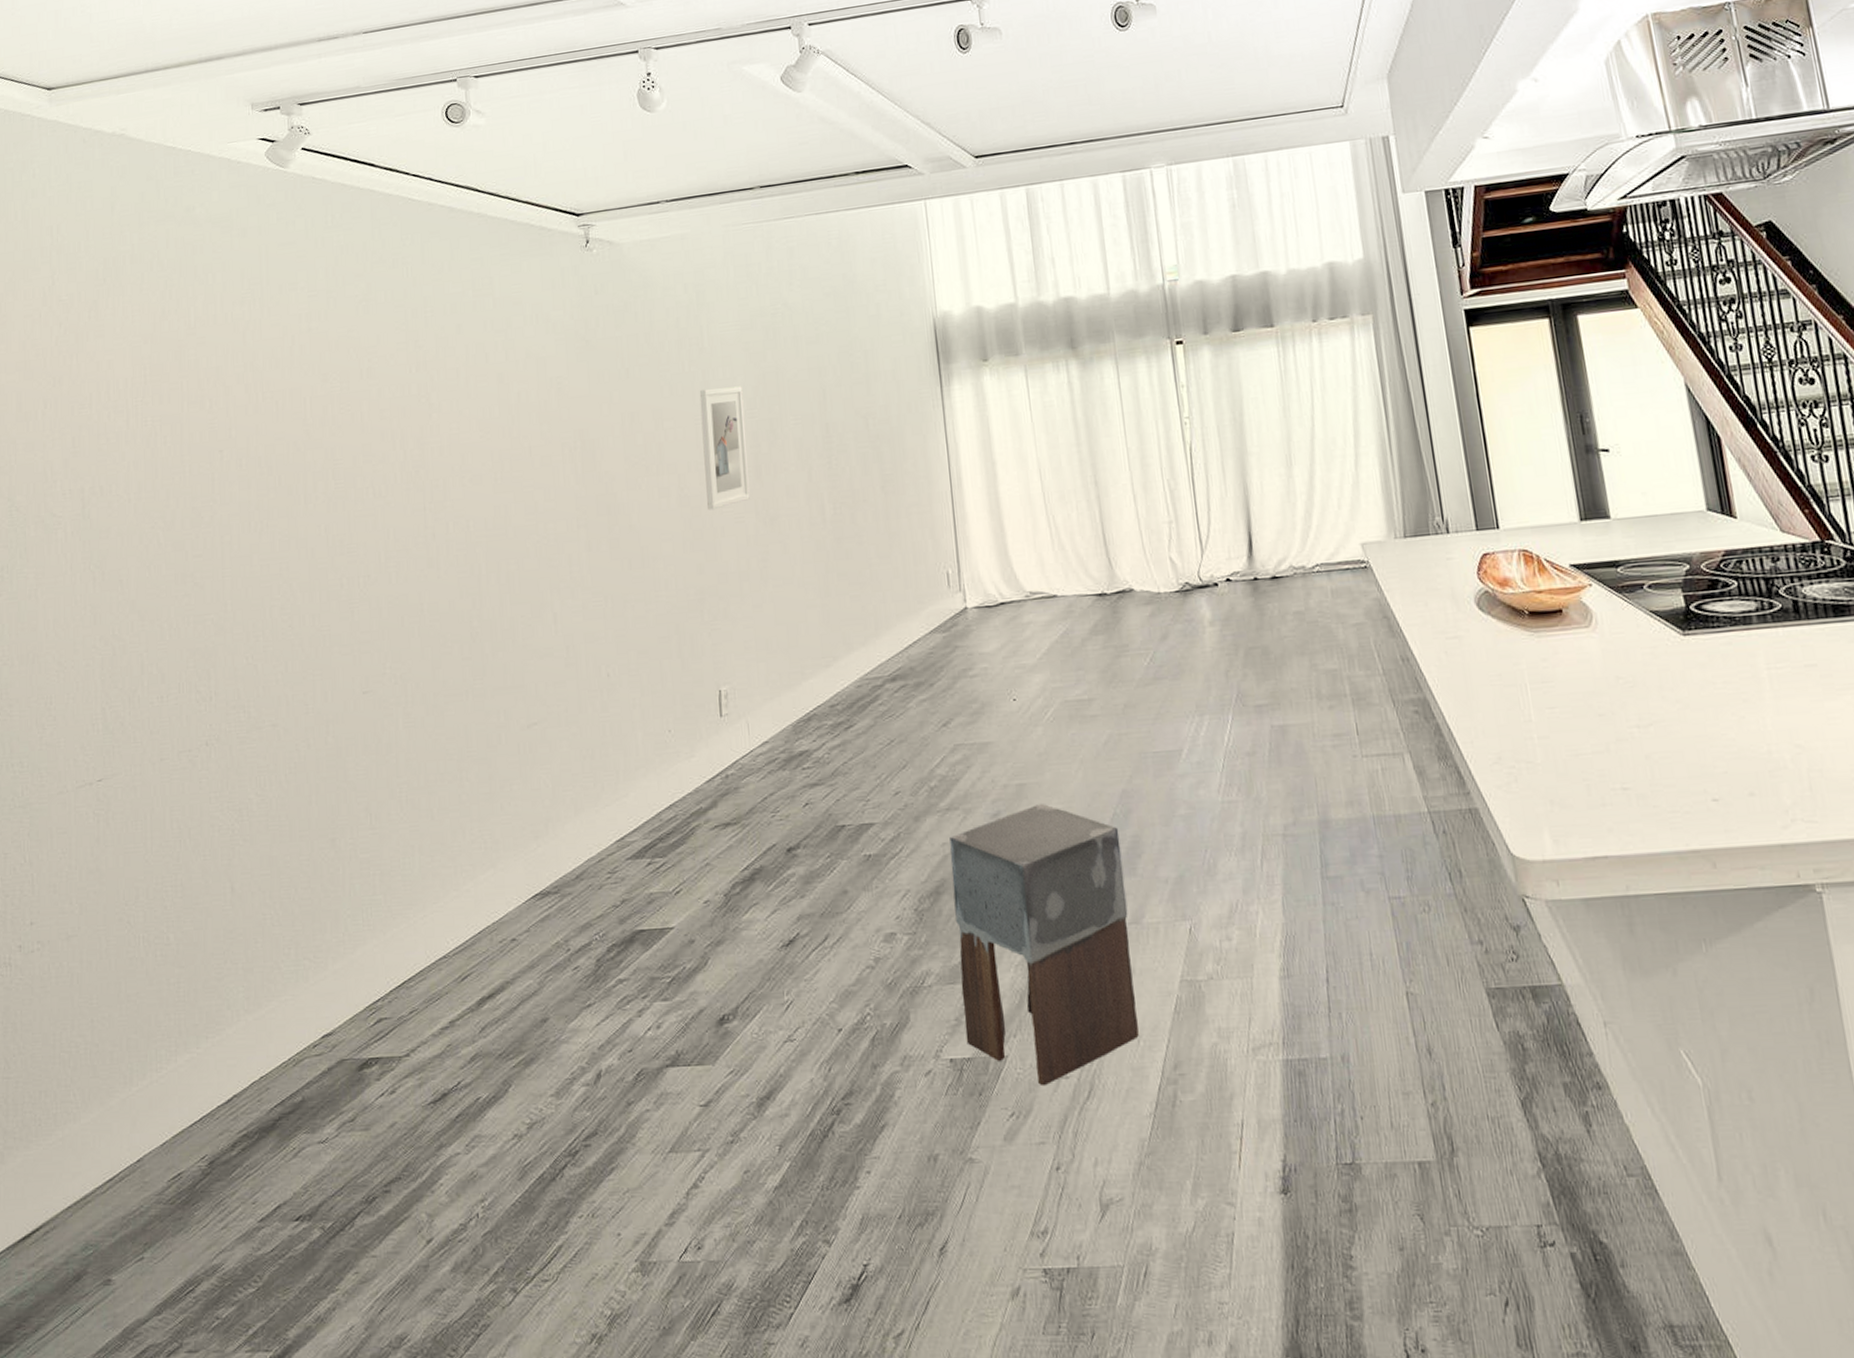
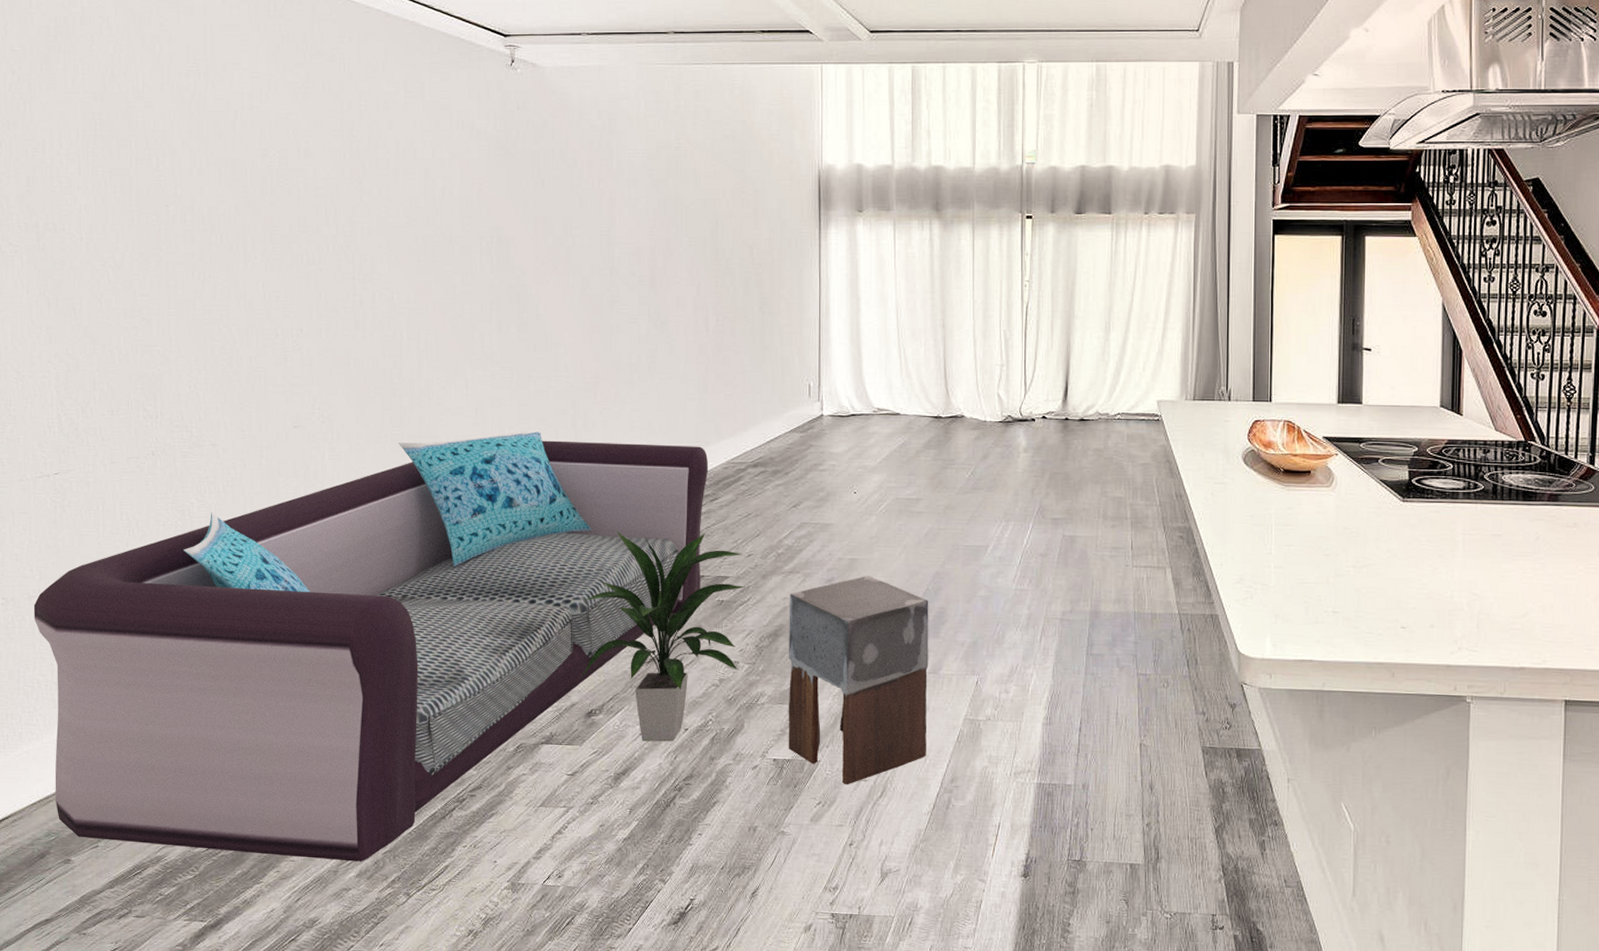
sofa: none [72,662,842,1251] -> present [33,428,709,862]
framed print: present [699,386,750,511] -> none [606,205,645,310]
indoor plant: none [707,770,896,1052] -> present [581,531,746,742]

